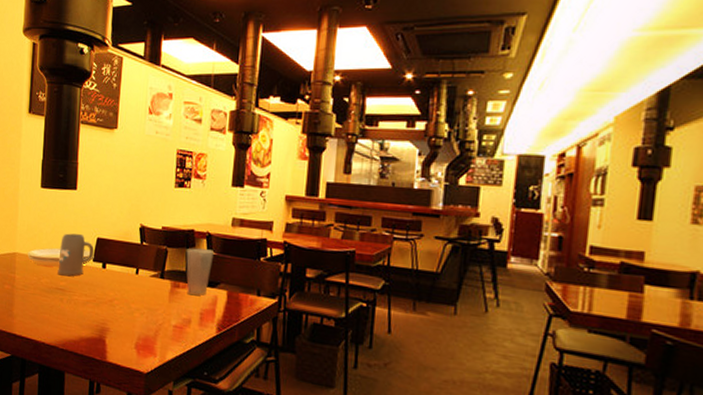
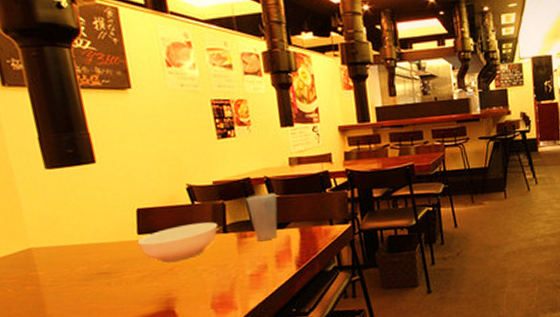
plate: present [27,247,94,267] -> none [46,224,138,254]
beer mug: present [57,233,95,277] -> none [89,209,137,259]
bowl: none [91,261,158,295] -> present [137,222,218,262]

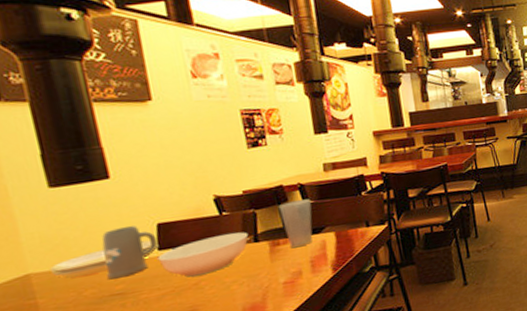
plate: none [46,224,138,254] -> present [48,240,159,278]
beer mug: none [89,209,137,259] -> present [101,226,158,280]

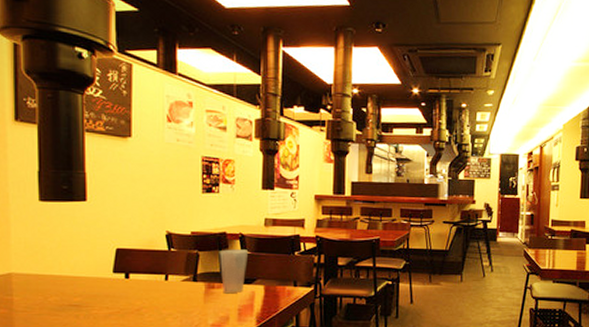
plate: present [48,240,159,278] -> none [26,262,114,283]
beer mug: present [101,226,158,280] -> none [69,247,114,291]
bowl: present [157,232,249,277] -> none [111,269,189,302]

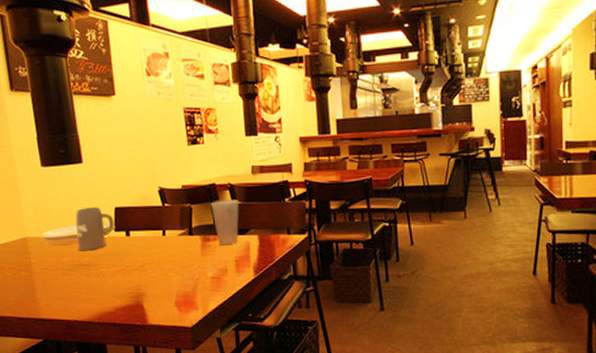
plate: none [26,262,114,283] -> present [39,221,115,245]
beer mug: none [69,247,114,291] -> present [75,207,115,251]

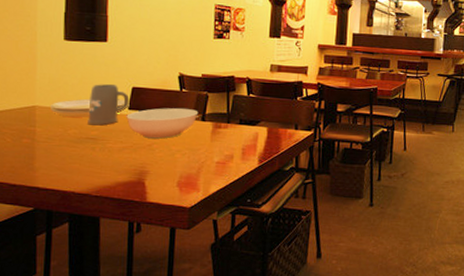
bowl: none [114,224,185,259] -> present [126,108,199,139]
cup: present [210,199,240,246] -> none [226,92,255,134]

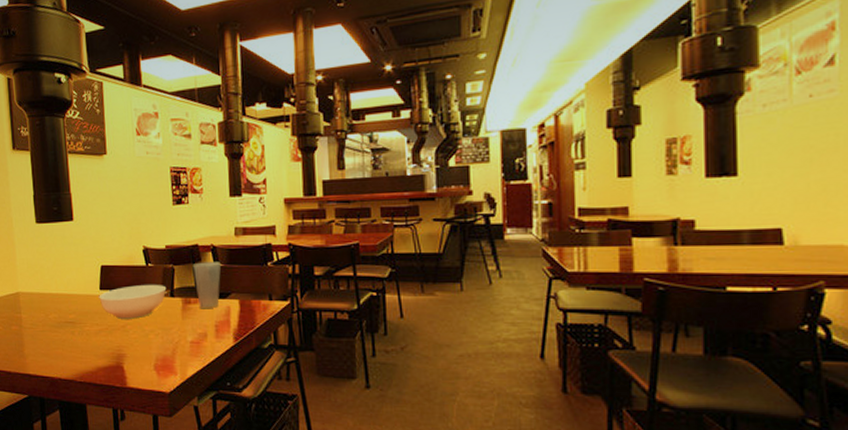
plate: present [49,98,130,117] -> none [30,279,100,301]
beer mug: present [88,84,130,126] -> none [64,265,100,308]
cup: none [226,92,255,134] -> present [192,262,222,309]

